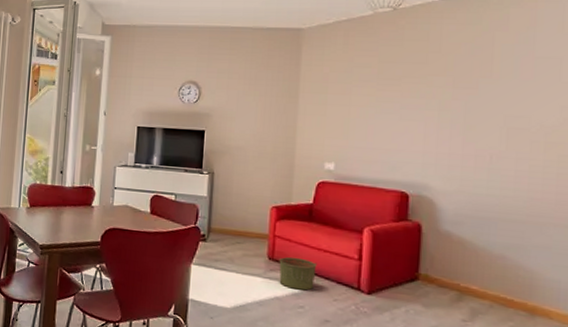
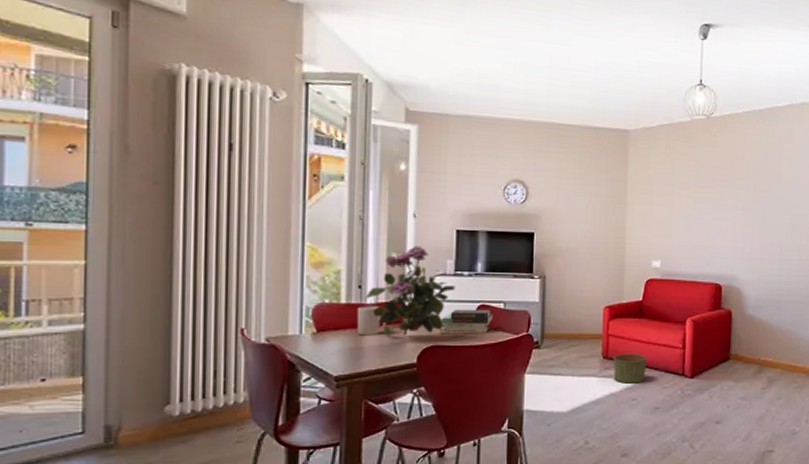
mug: none [57,188,79,214] -> present [356,306,386,336]
flower bouquet: none [65,139,135,217] -> present [365,246,456,337]
books: none [119,197,166,221] -> present [439,309,494,334]

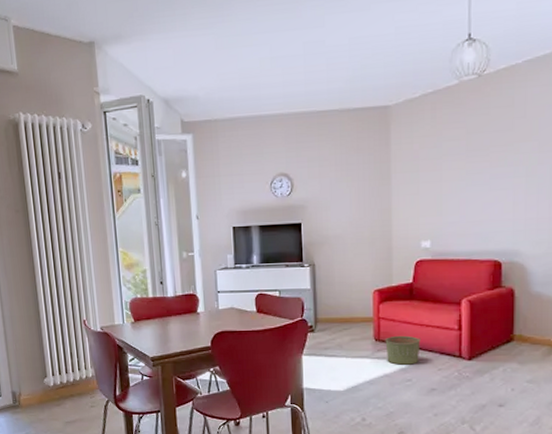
mug: present [356,306,386,336] -> none [161,299,184,324]
flower bouquet: present [365,246,456,337] -> none [166,244,236,325]
books: present [439,309,494,334] -> none [226,297,271,321]

